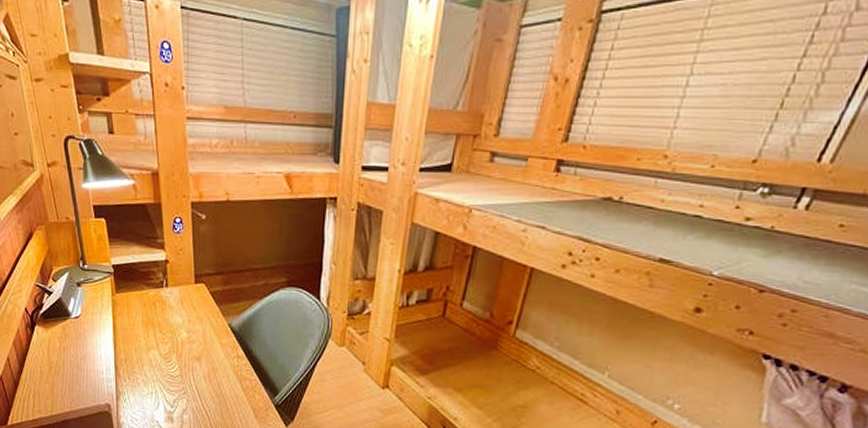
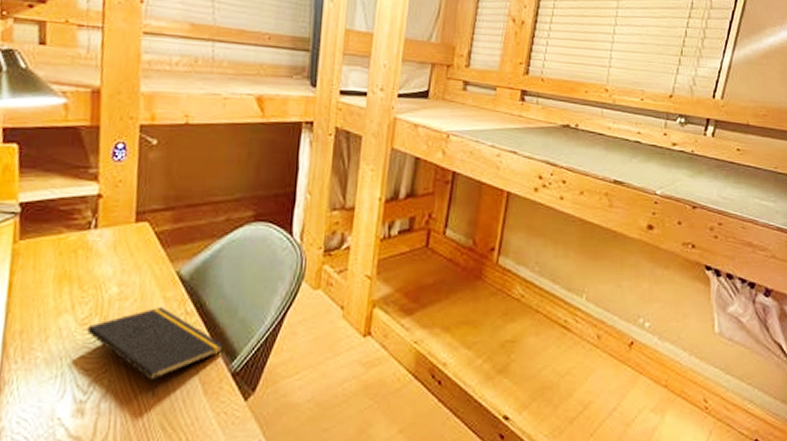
notepad: none [169,350,268,415] -> present [87,306,224,397]

